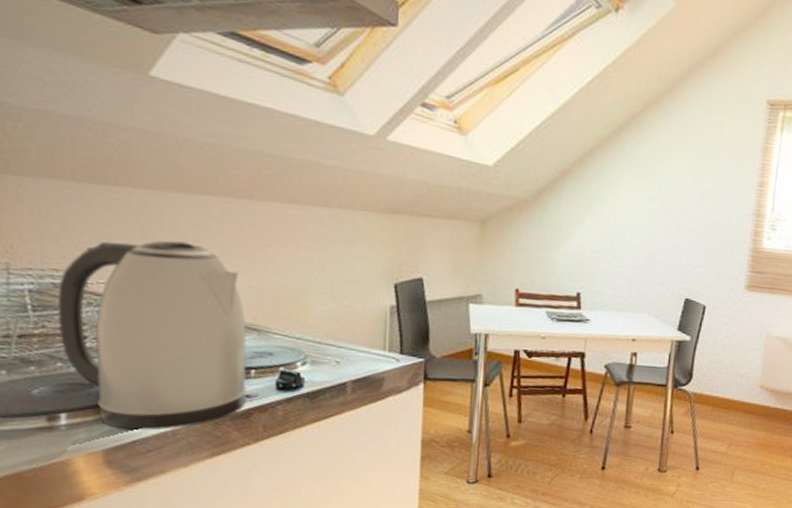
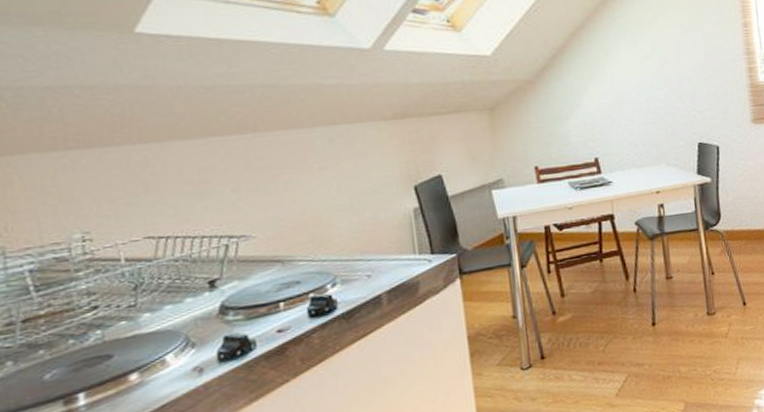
kettle: present [57,240,248,431] -> none [60,187,279,396]

